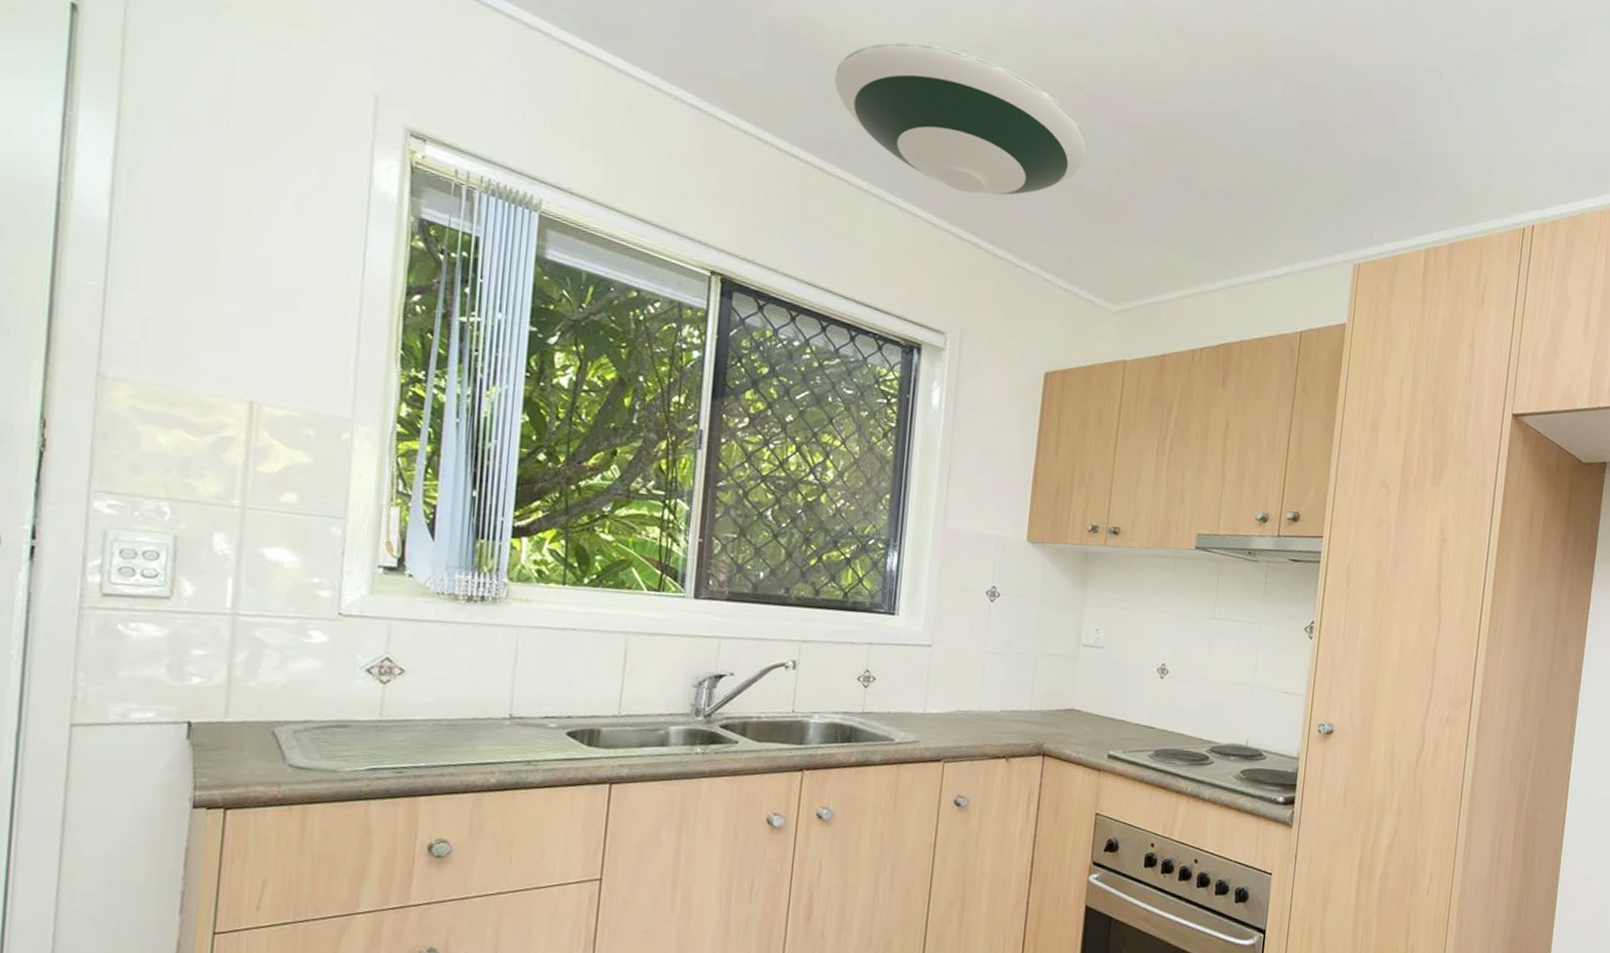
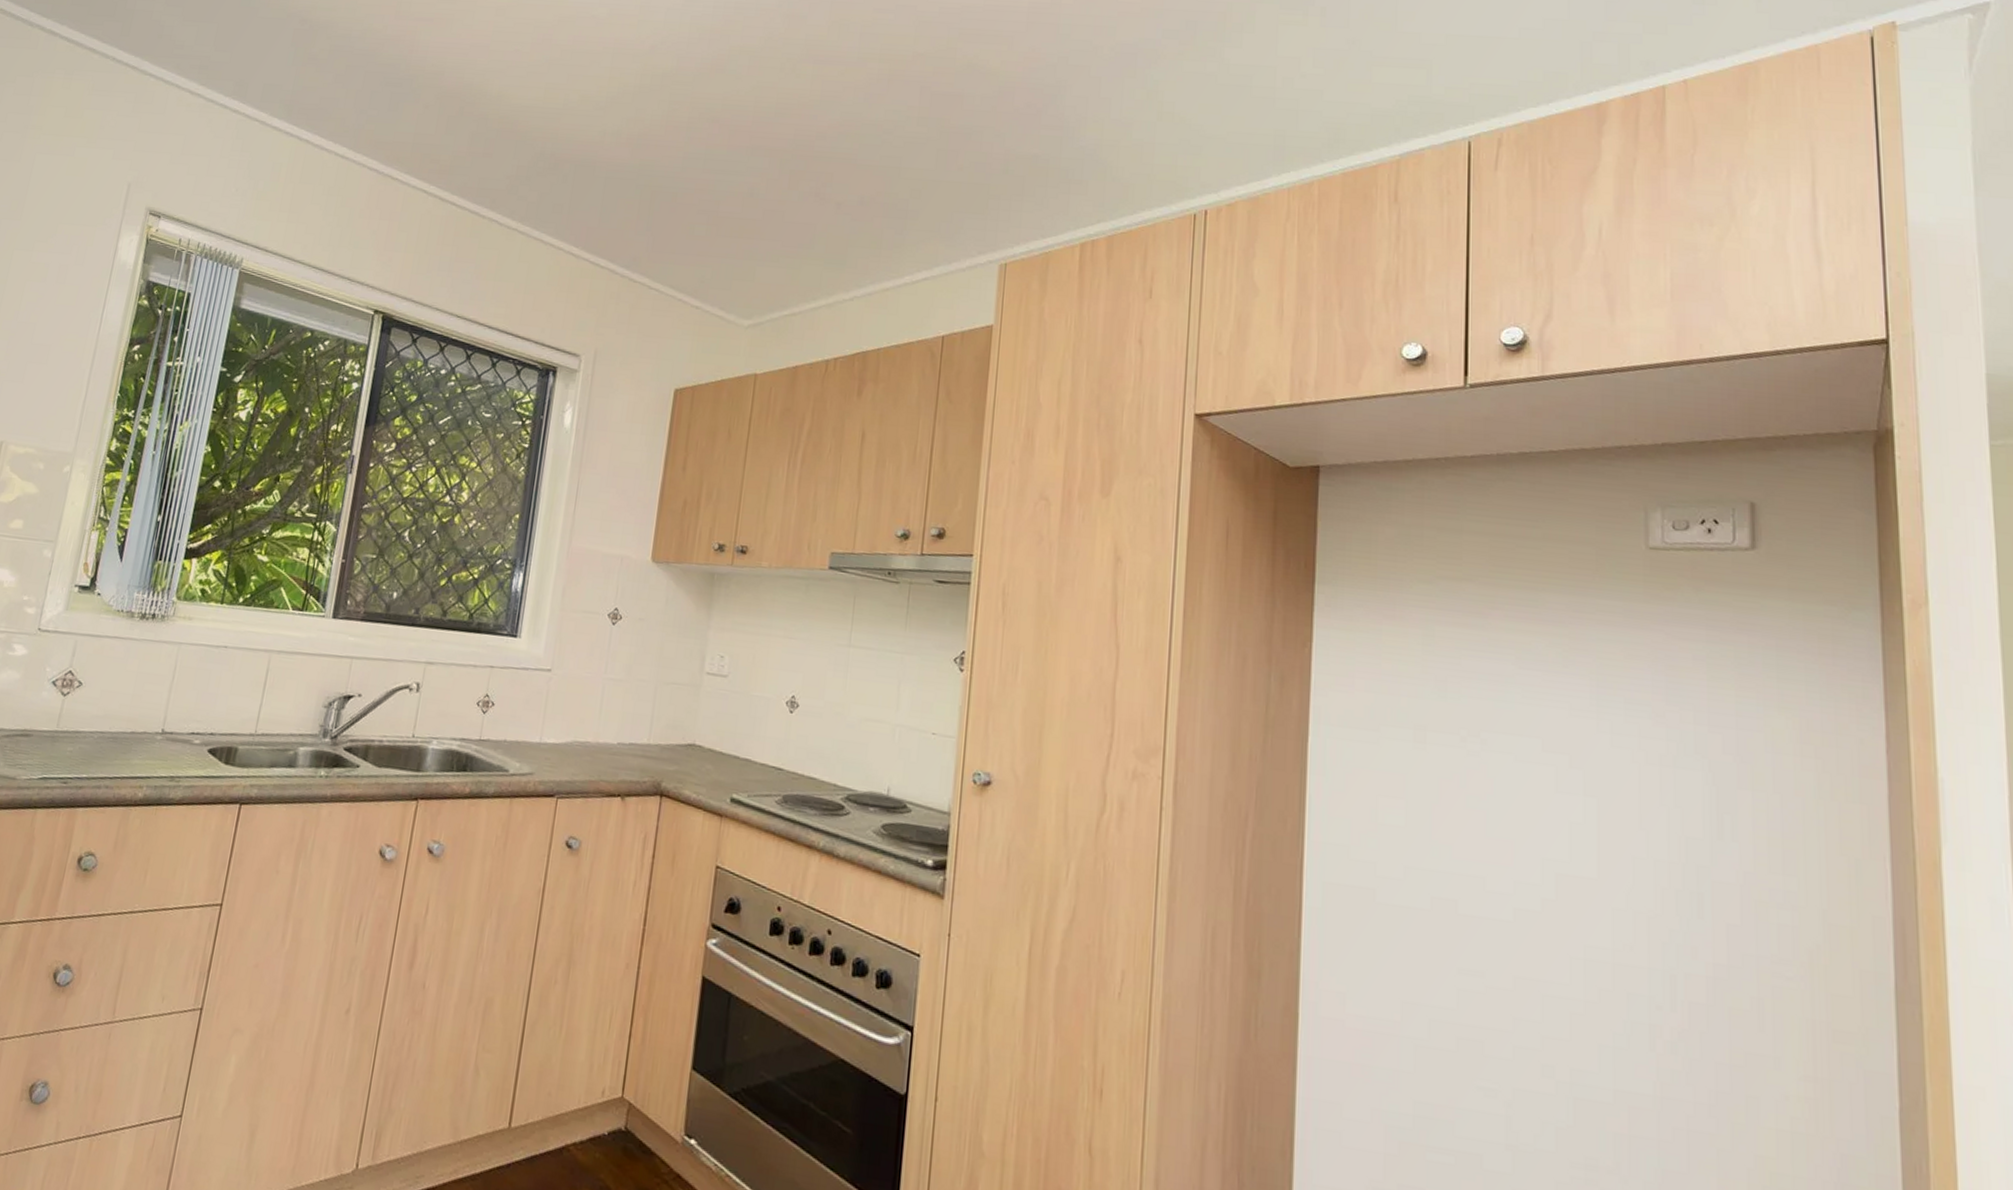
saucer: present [834,42,1088,196] -> none [493,96,723,224]

